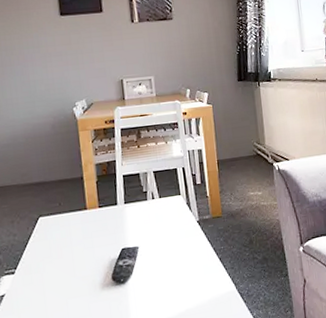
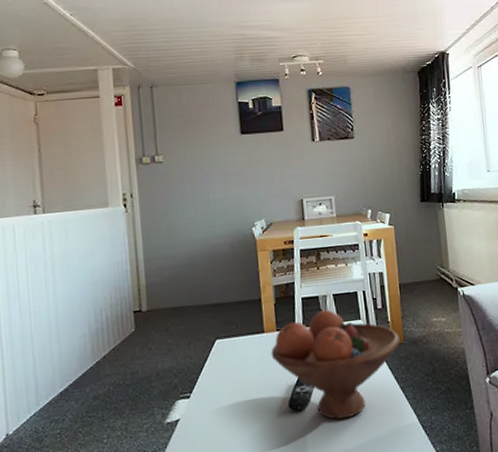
fruit bowl: none [93,186,219,290] -> present [271,309,400,420]

